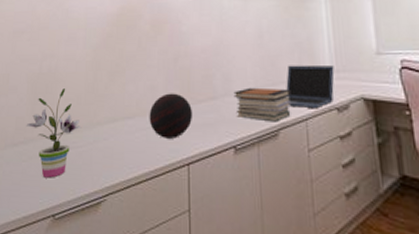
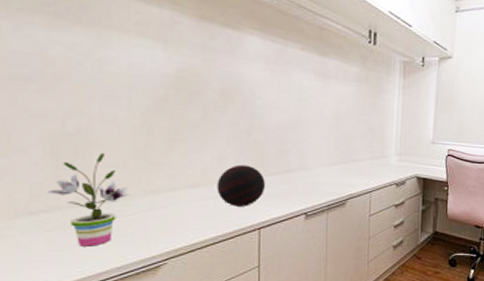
book stack: present [233,87,292,122] -> none [308,163,360,193]
laptop: present [286,64,335,109] -> none [356,146,398,184]

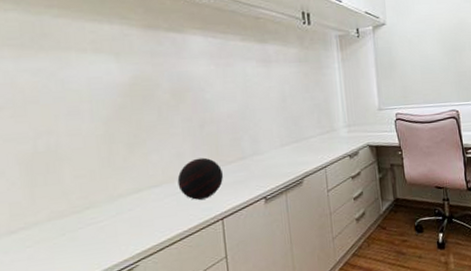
potted plant: present [47,153,131,247] -> none [24,166,100,259]

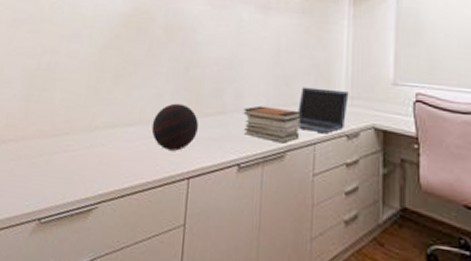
book stack: none [261,143,313,173] -> present [243,105,303,144]
laptop: none [308,121,347,158] -> present [298,87,349,134]

